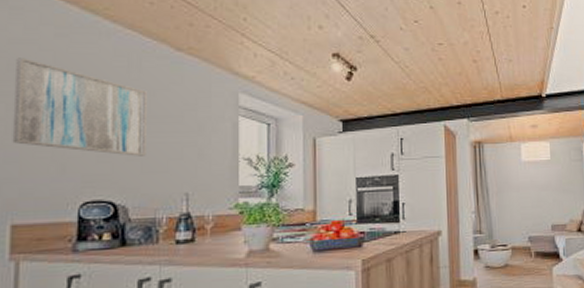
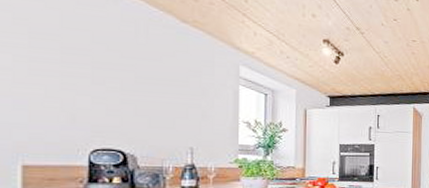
wall art: present [12,58,147,156] -> none [20,12,154,113]

